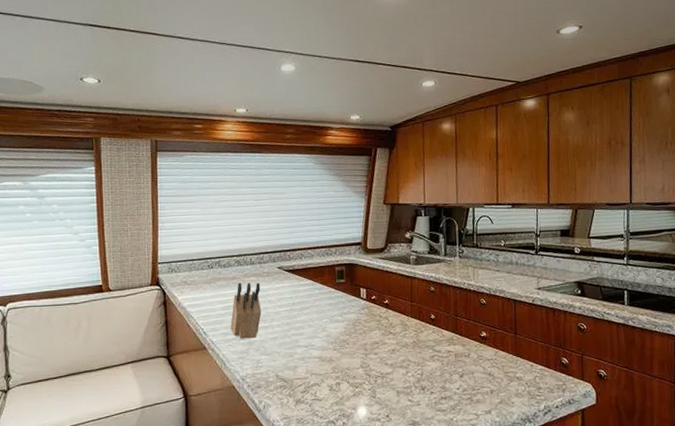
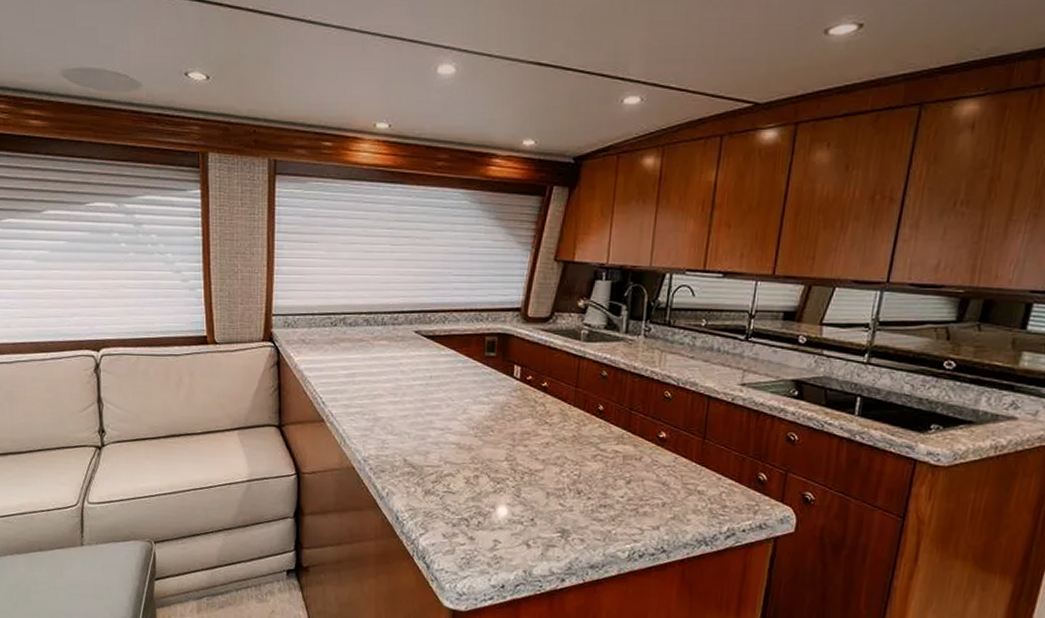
knife block: present [230,282,262,339] -> none [354,346,392,414]

